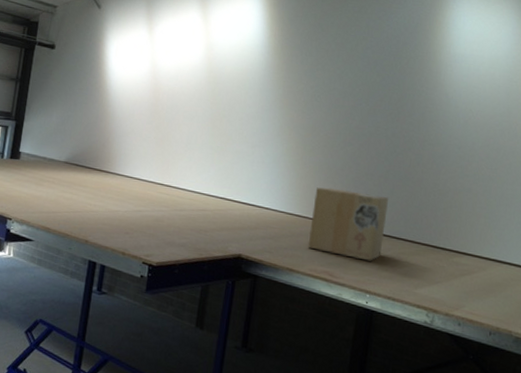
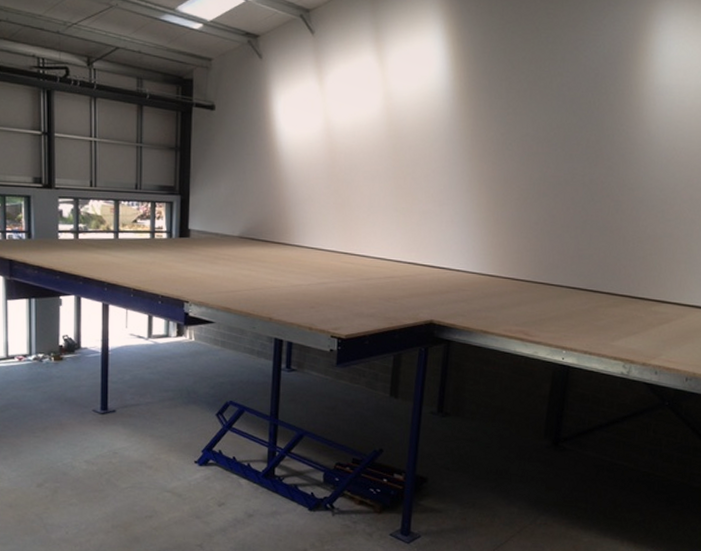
cardboard box: present [307,187,389,261] -> none [502,243,586,317]

